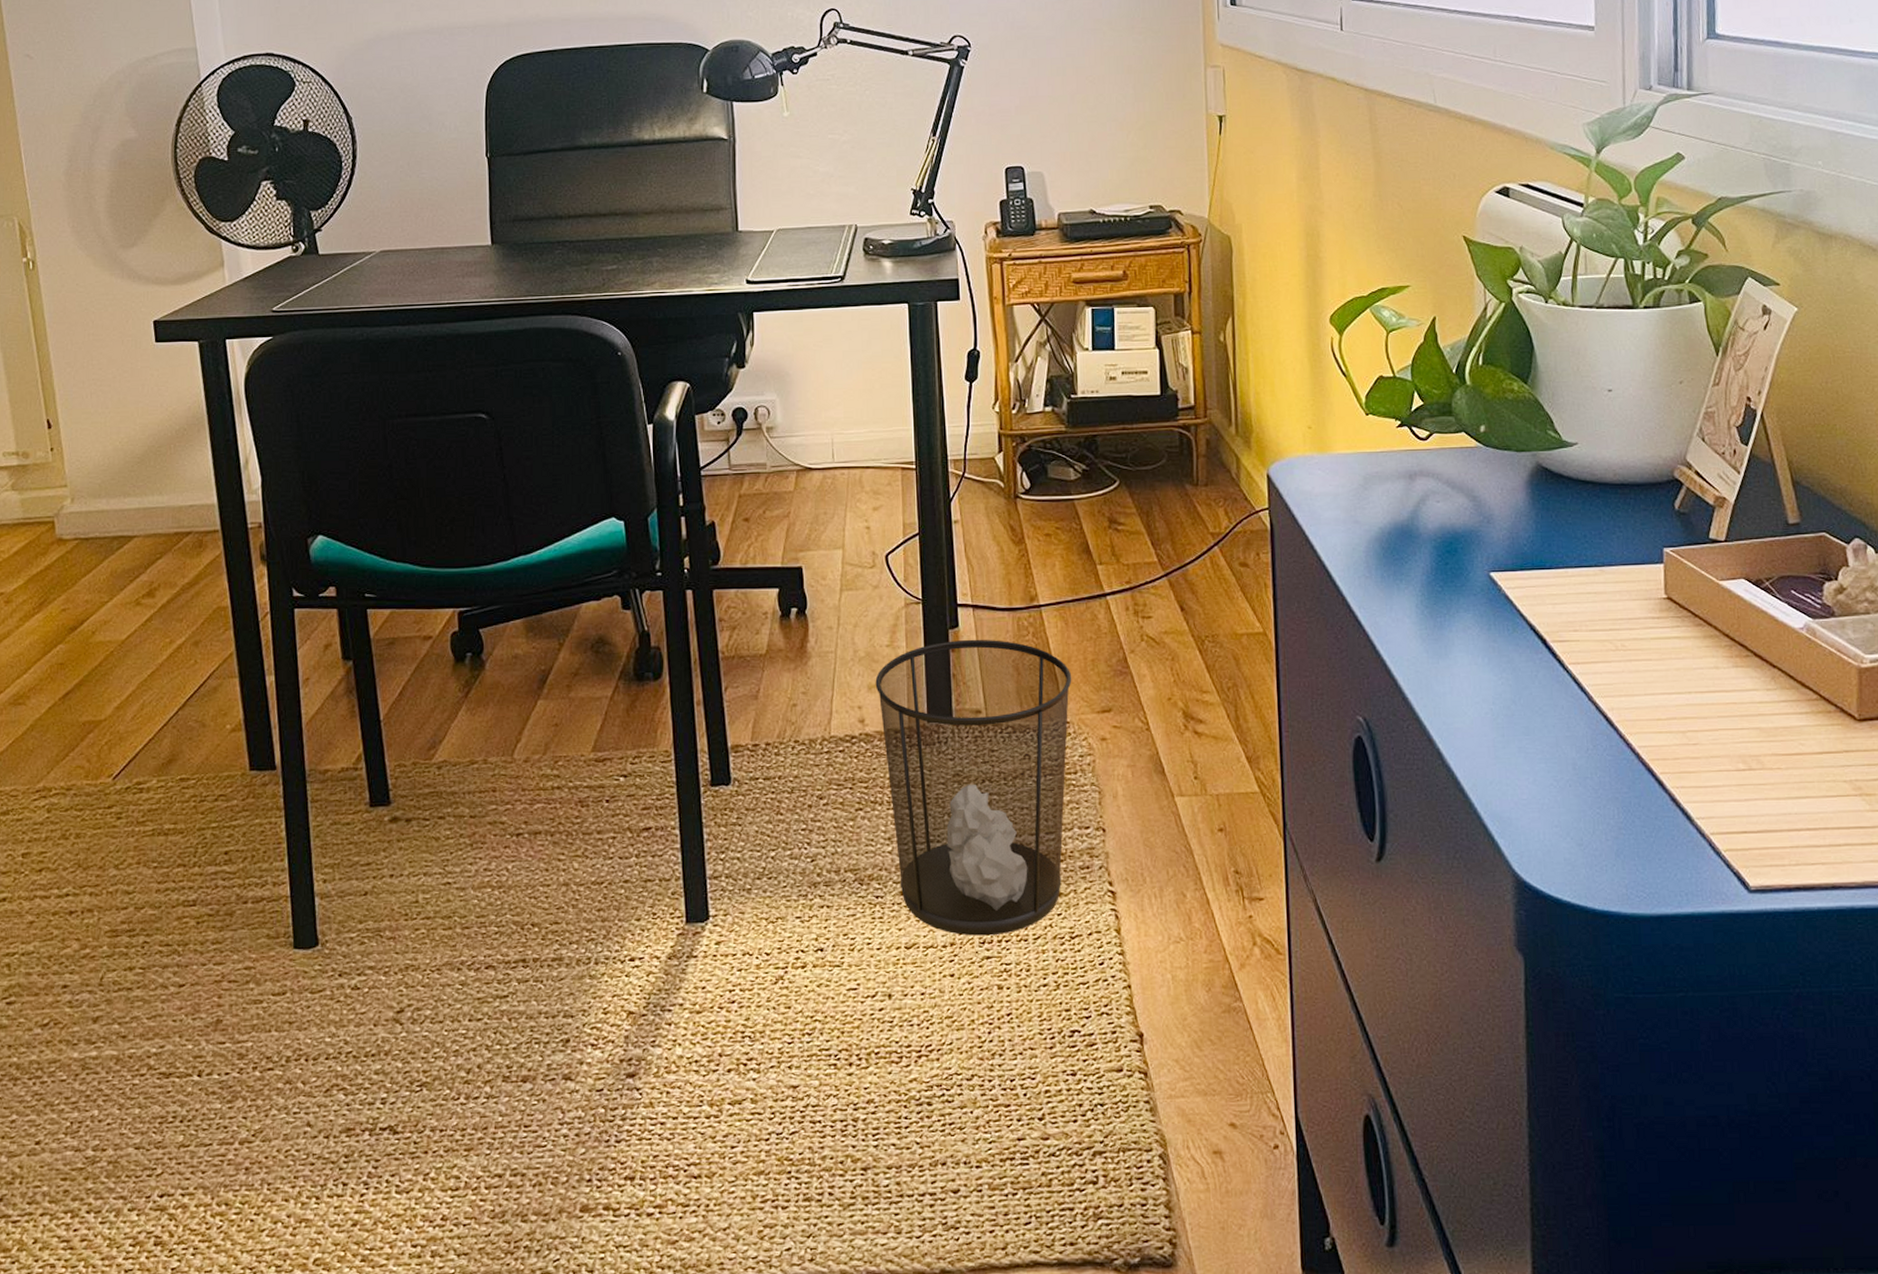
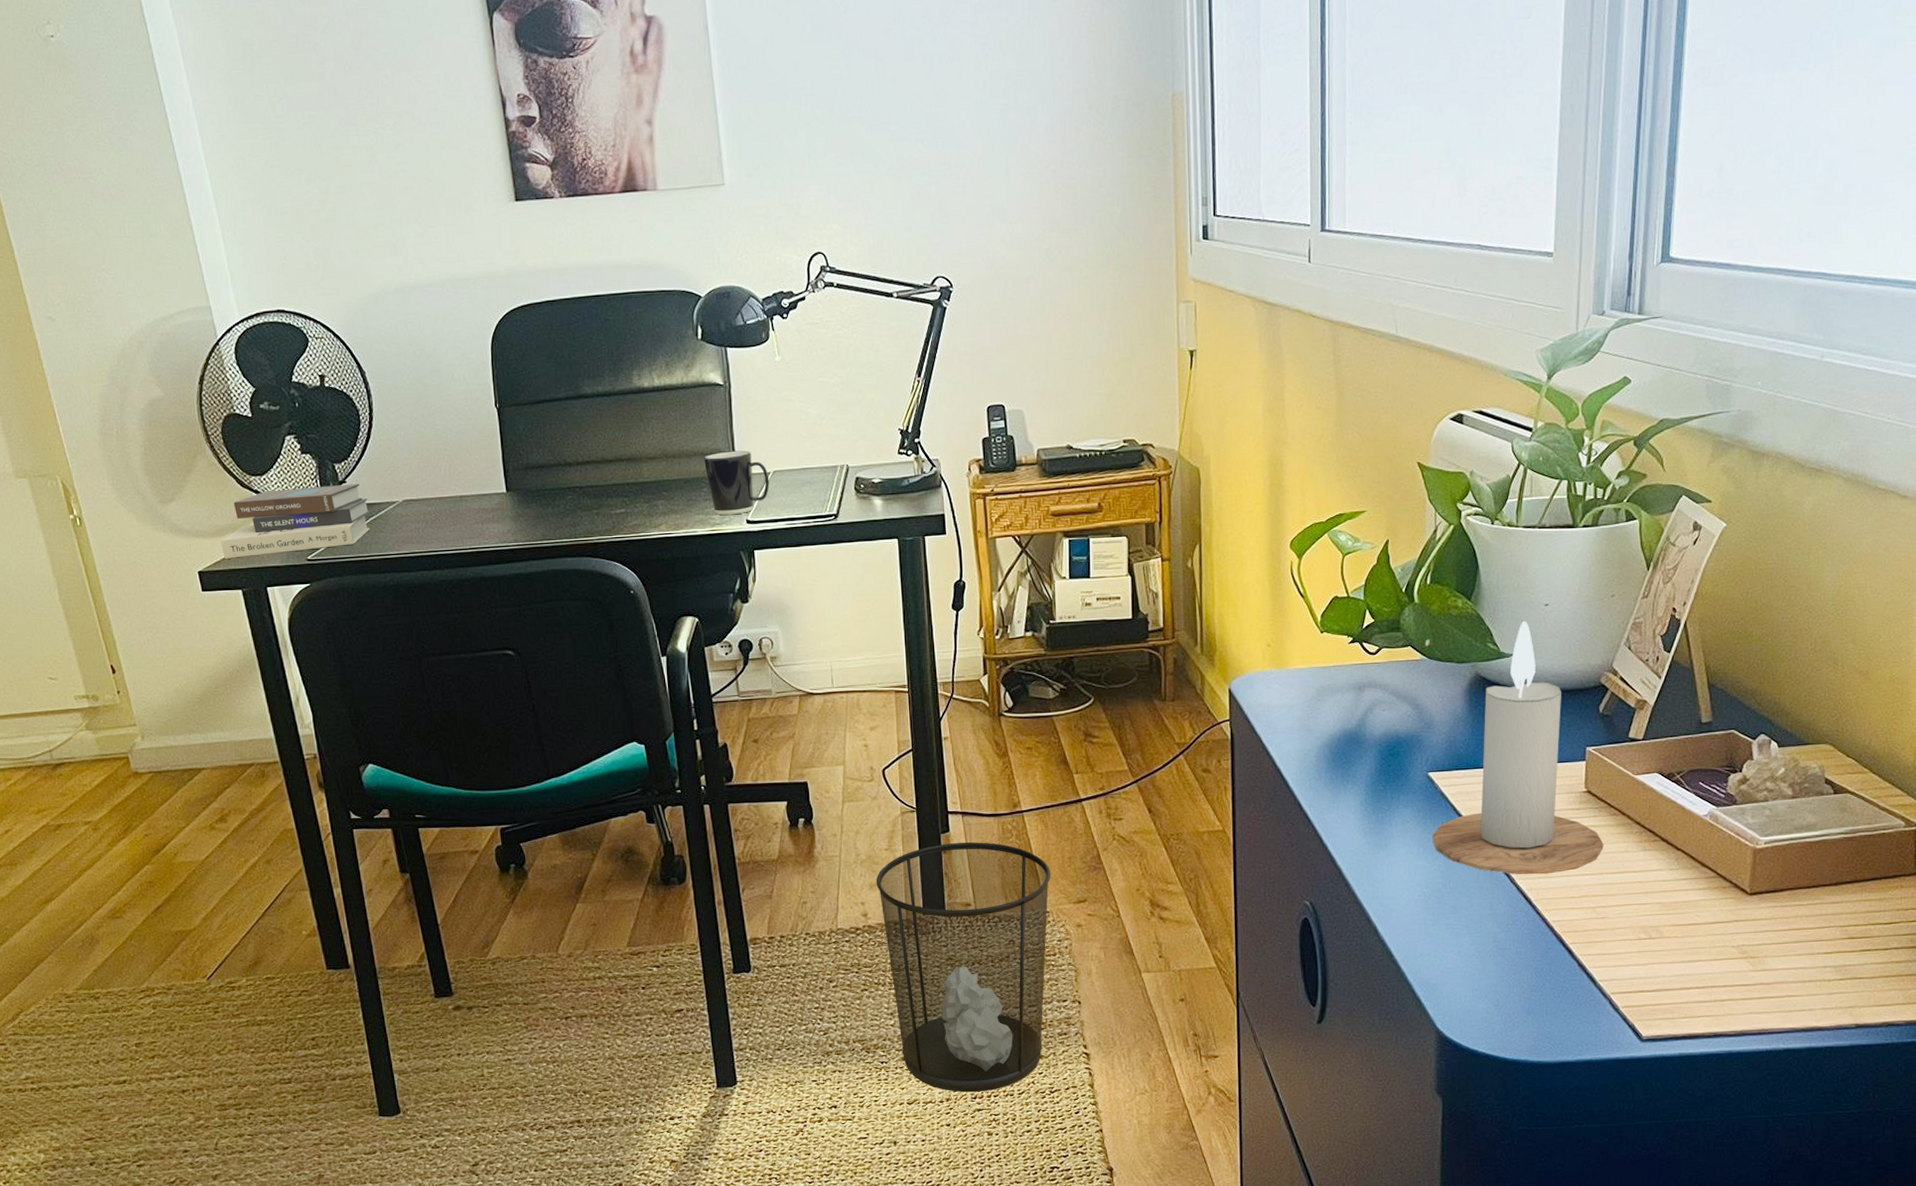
books: none [181,231,344,308] -> present [221,483,370,559]
mug: none [704,207,773,275] -> present [704,450,770,516]
candle: none [1497,407,1690,692] -> present [1432,620,1604,875]

